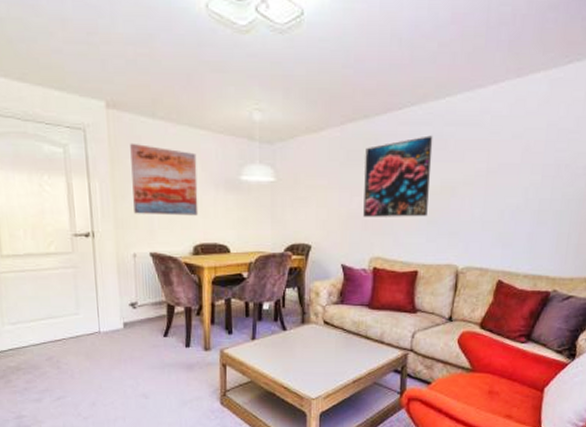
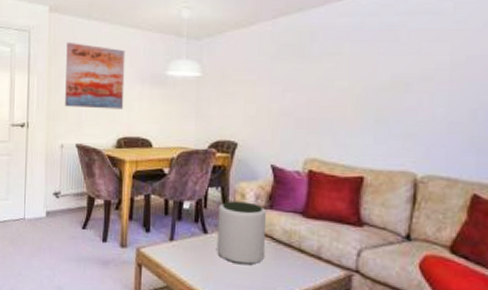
plant pot: none [295,299,337,354] -> present [217,201,266,265]
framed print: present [363,135,433,217] -> none [297,26,380,116]

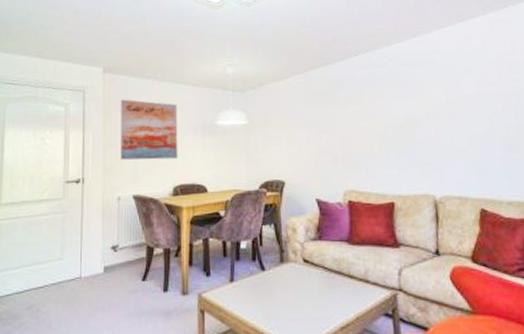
plant pot: present [217,201,266,265] -> none [273,235,319,296]

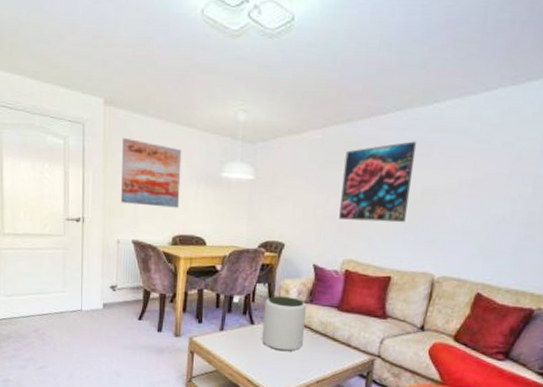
plant pot: none [273,235,319,296] -> present [262,296,306,351]
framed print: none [328,75,396,152] -> present [339,141,417,223]

